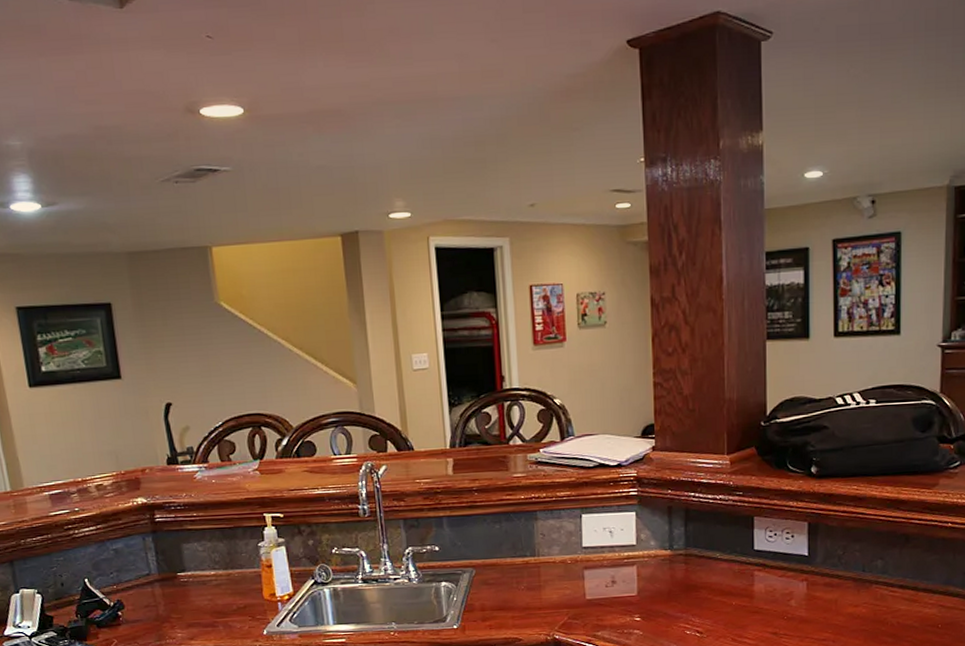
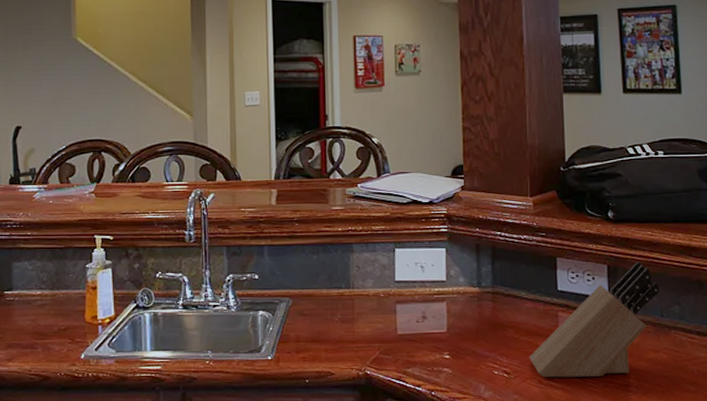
knife block: none [722,517,863,636] -> present [529,262,660,378]

